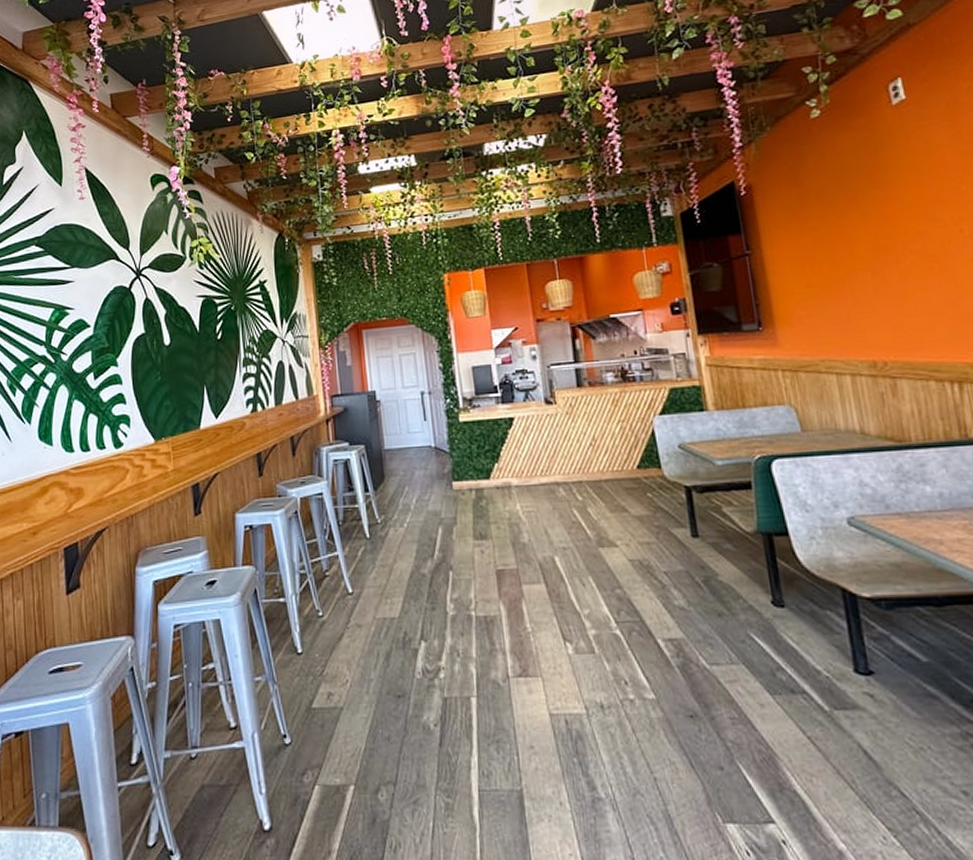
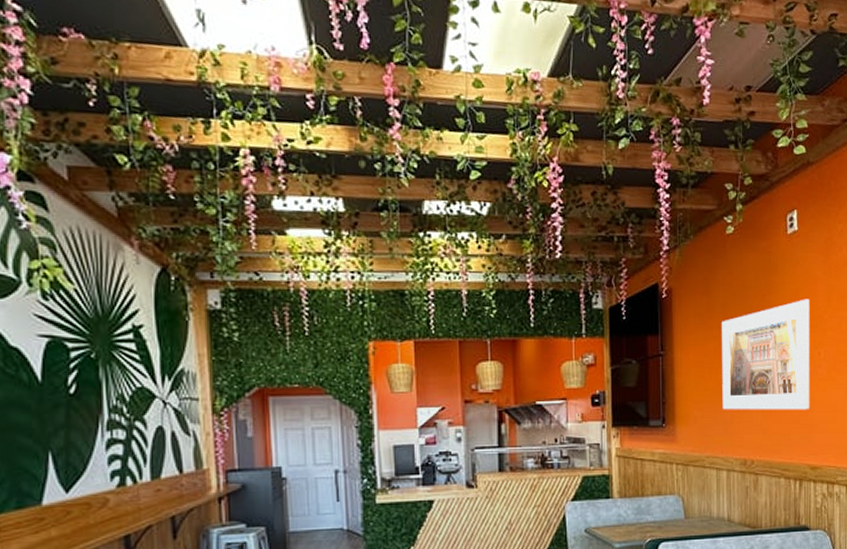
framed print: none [819,171,959,307] -> present [722,299,810,410]

